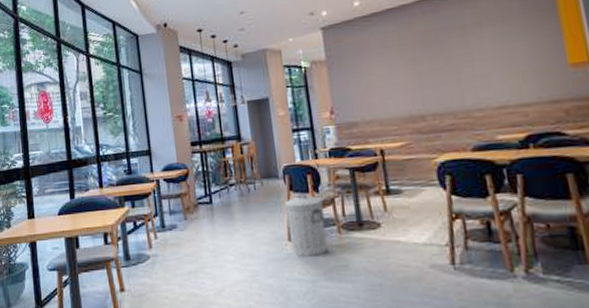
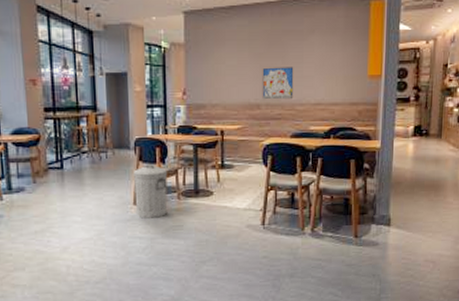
wall art: none [421,67,468,110] -> present [262,67,294,100]

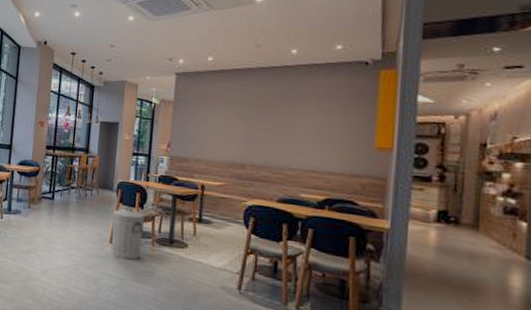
wall art: present [262,67,294,100] -> none [248,129,285,163]

